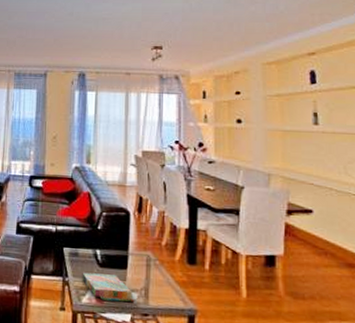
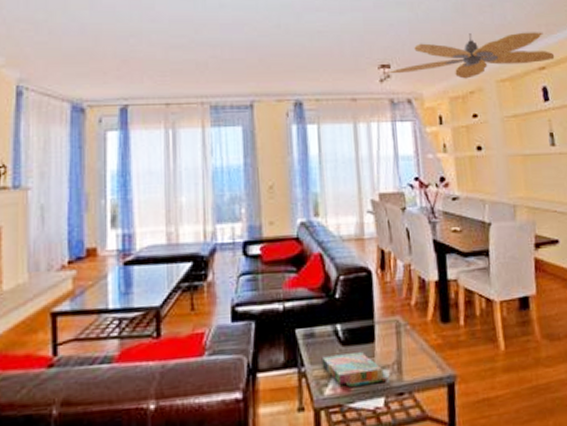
ceiling fan: none [160,21,327,61] -> present [388,32,555,79]

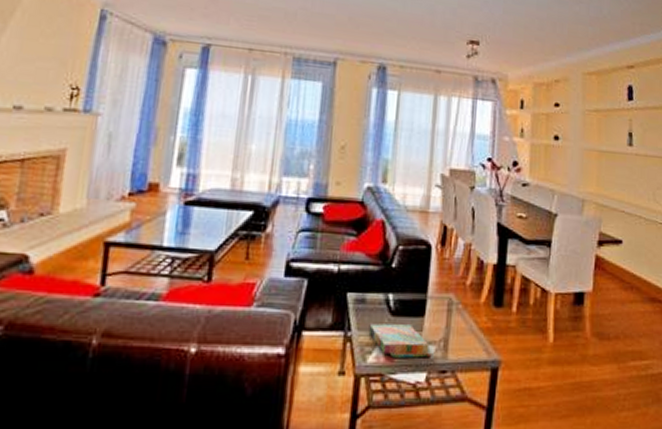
ceiling fan: present [388,32,555,79] -> none [476,21,645,67]

